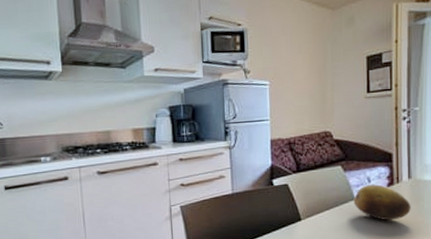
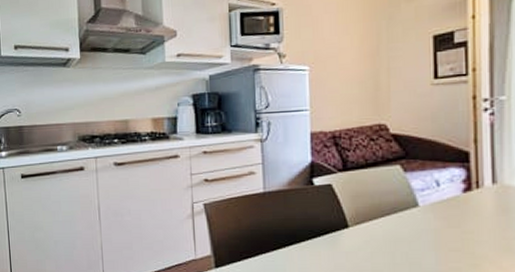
fruit: present [353,184,411,221] -> none [417,189,497,234]

